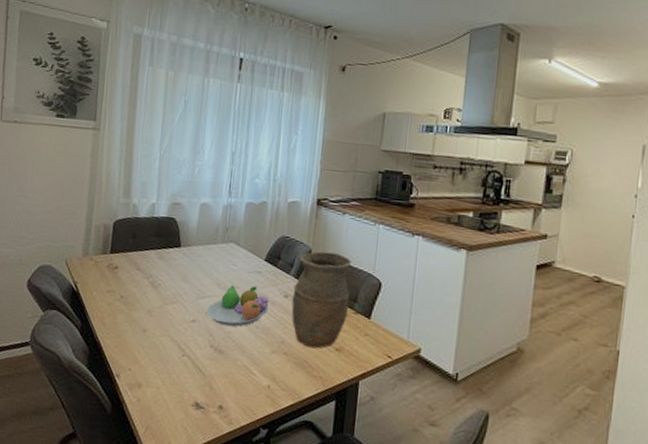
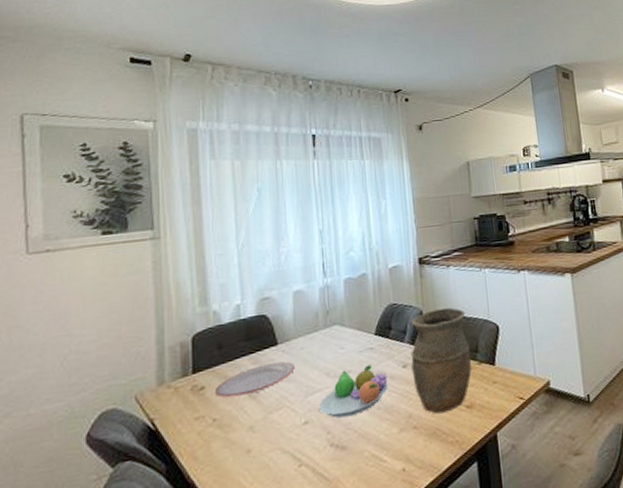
plate: none [125,261,192,284] -> present [214,361,295,398]

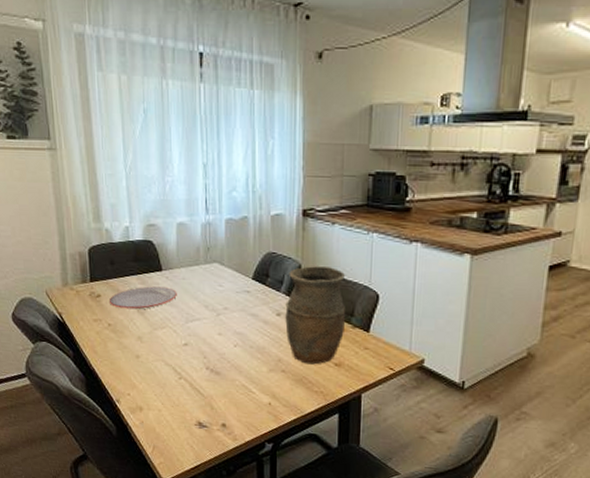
fruit bowl: present [318,364,388,418] -> none [197,306,261,348]

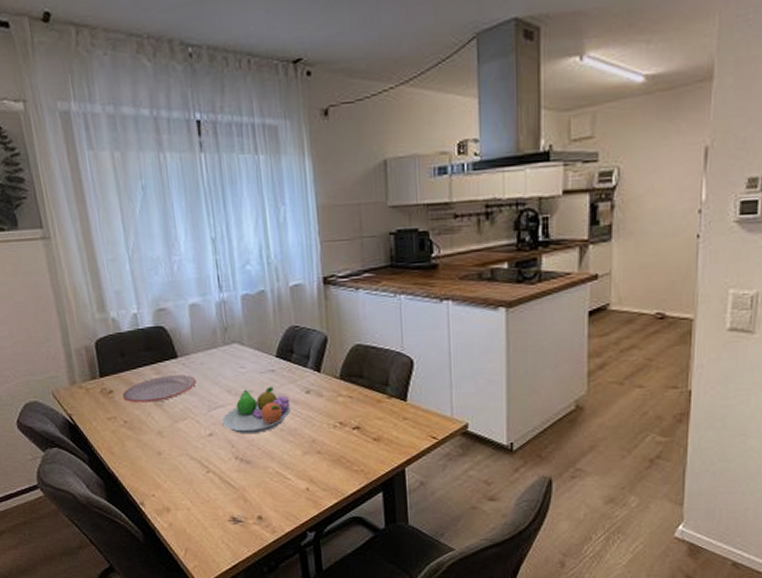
fruit bowl: none [197,306,261,348] -> present [221,387,291,435]
vase: present [285,266,346,365] -> none [314,335,381,442]

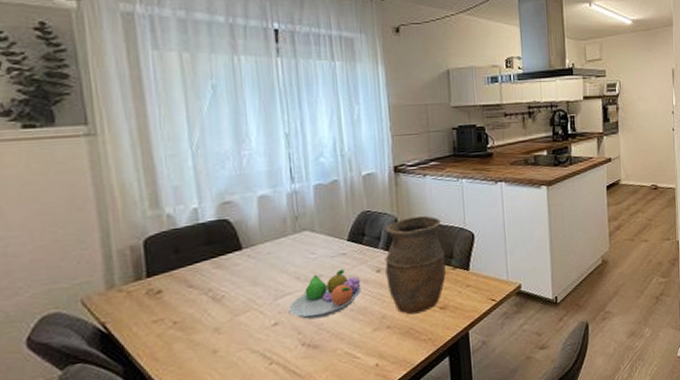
plate: present [122,375,197,403] -> none [173,266,262,301]
vase: none [314,335,381,442] -> present [385,216,447,315]

